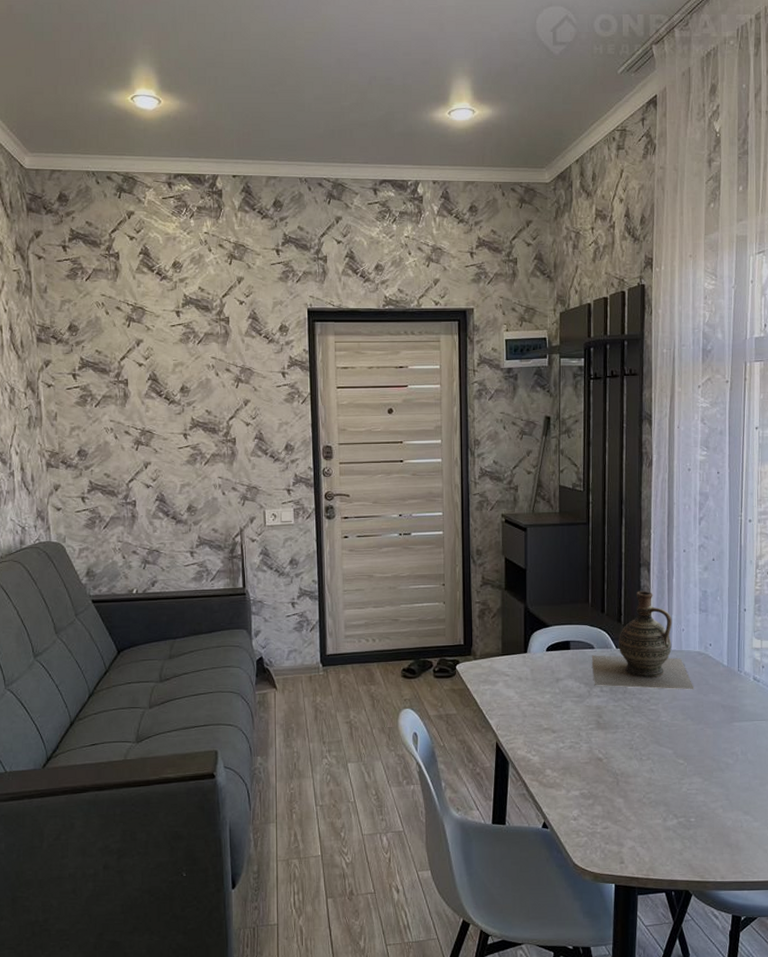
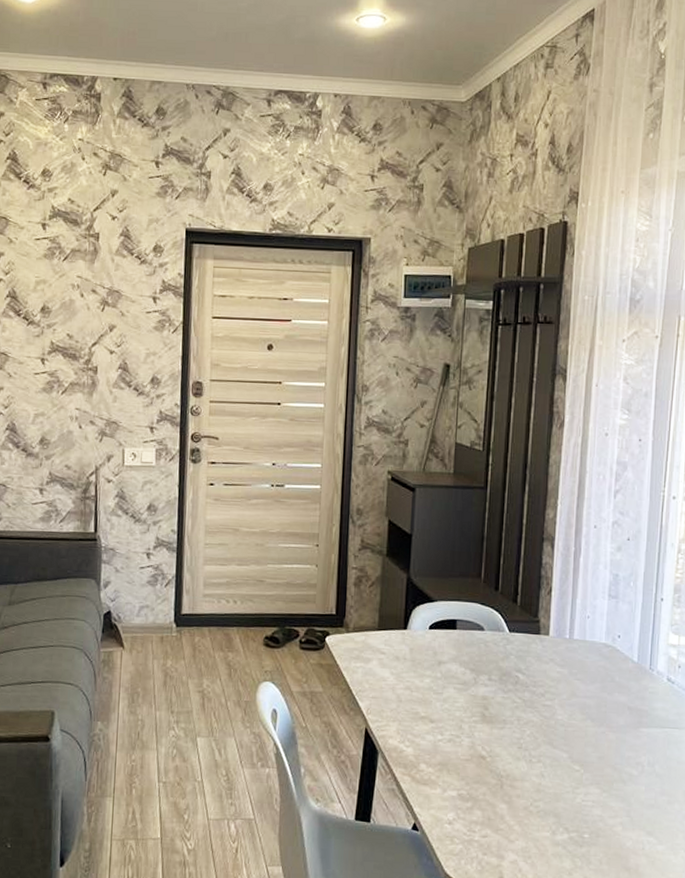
ceramic jug: present [591,591,694,690] -> none [480,568,598,687]

